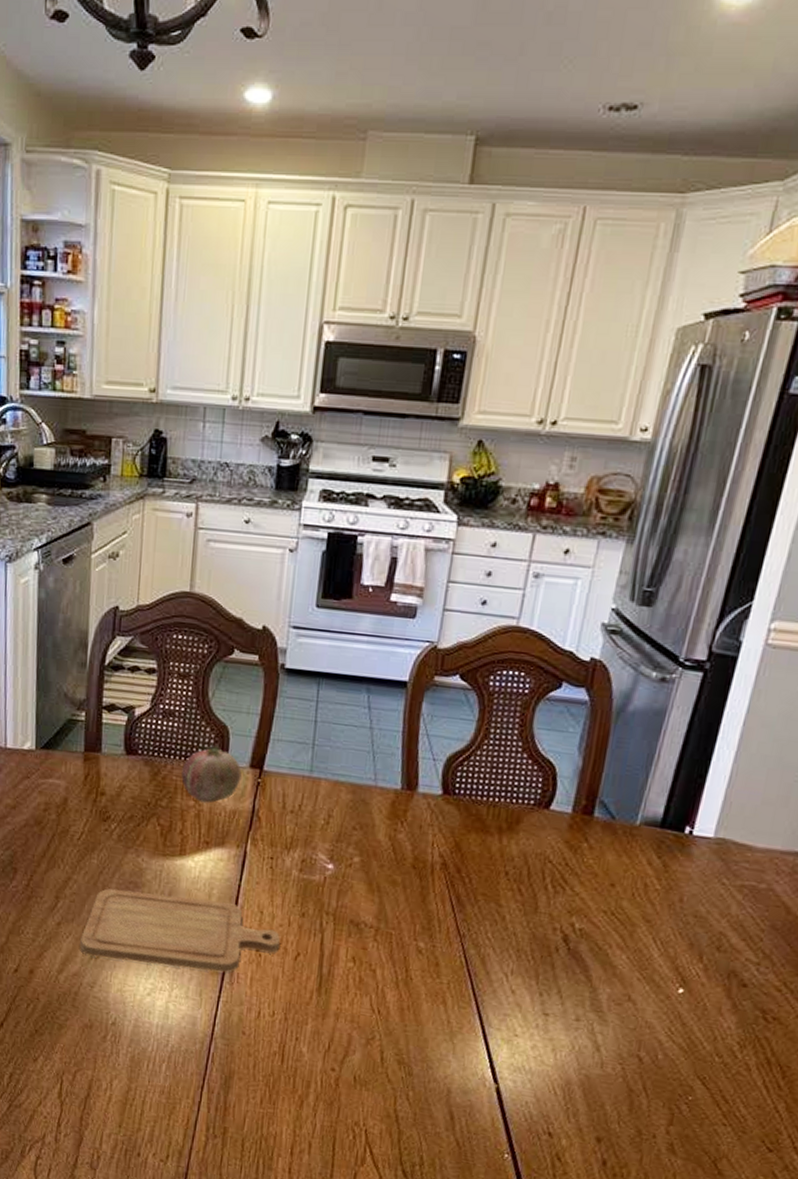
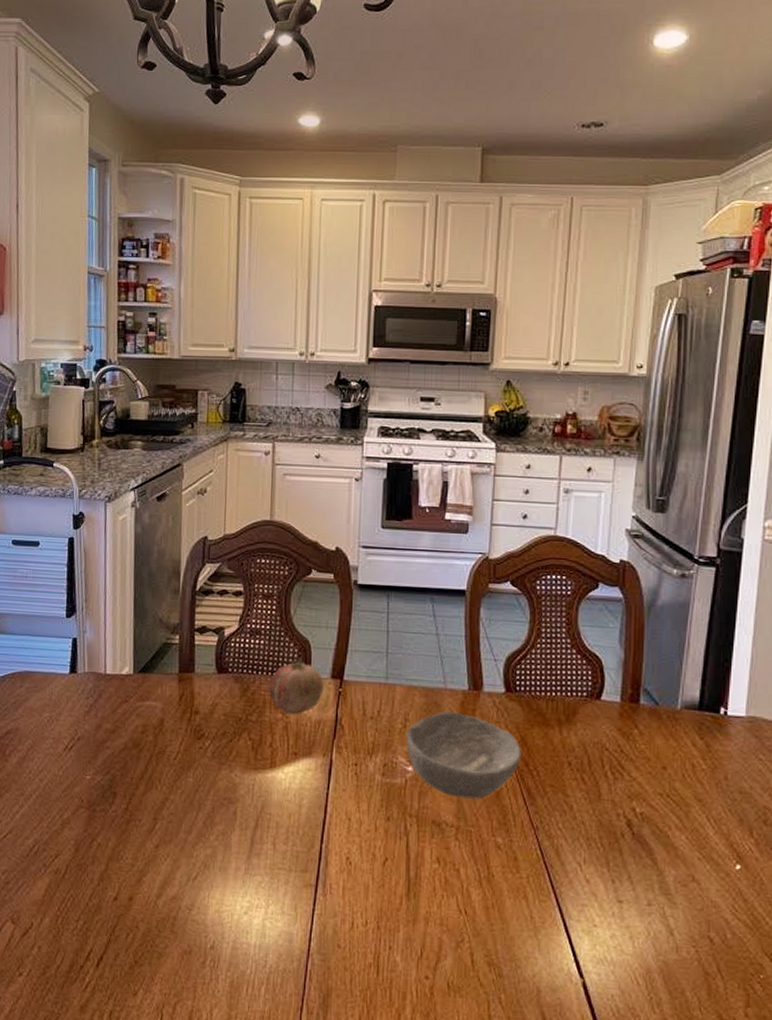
chopping board: present [80,888,280,973] -> none [178,806,368,884]
bowl: none [328,809,455,903] -> present [406,710,521,799]

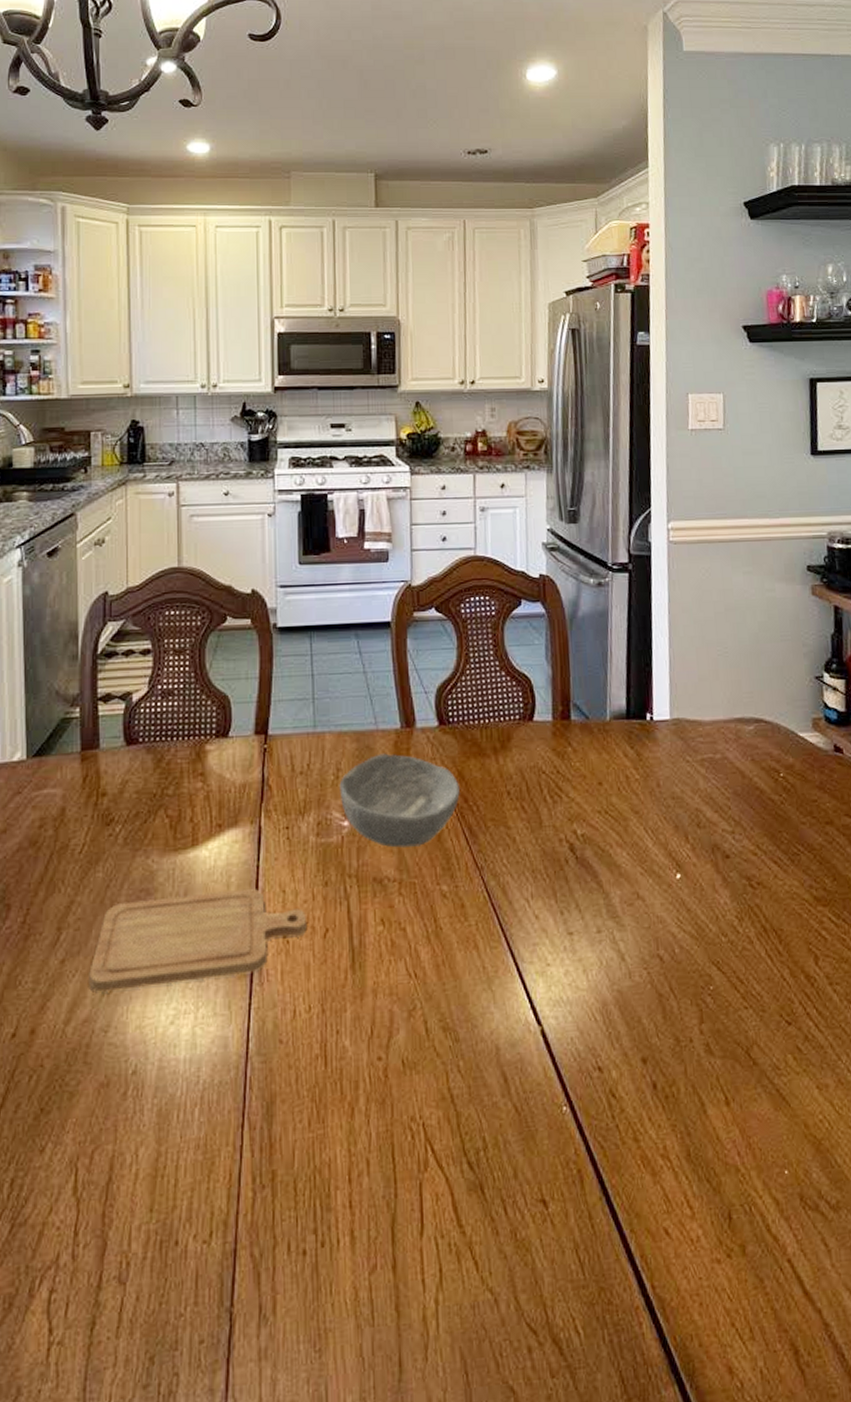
chopping board: none [178,806,368,884] -> present [89,888,306,992]
fruit: present [269,657,324,715] -> none [186,716,247,782]

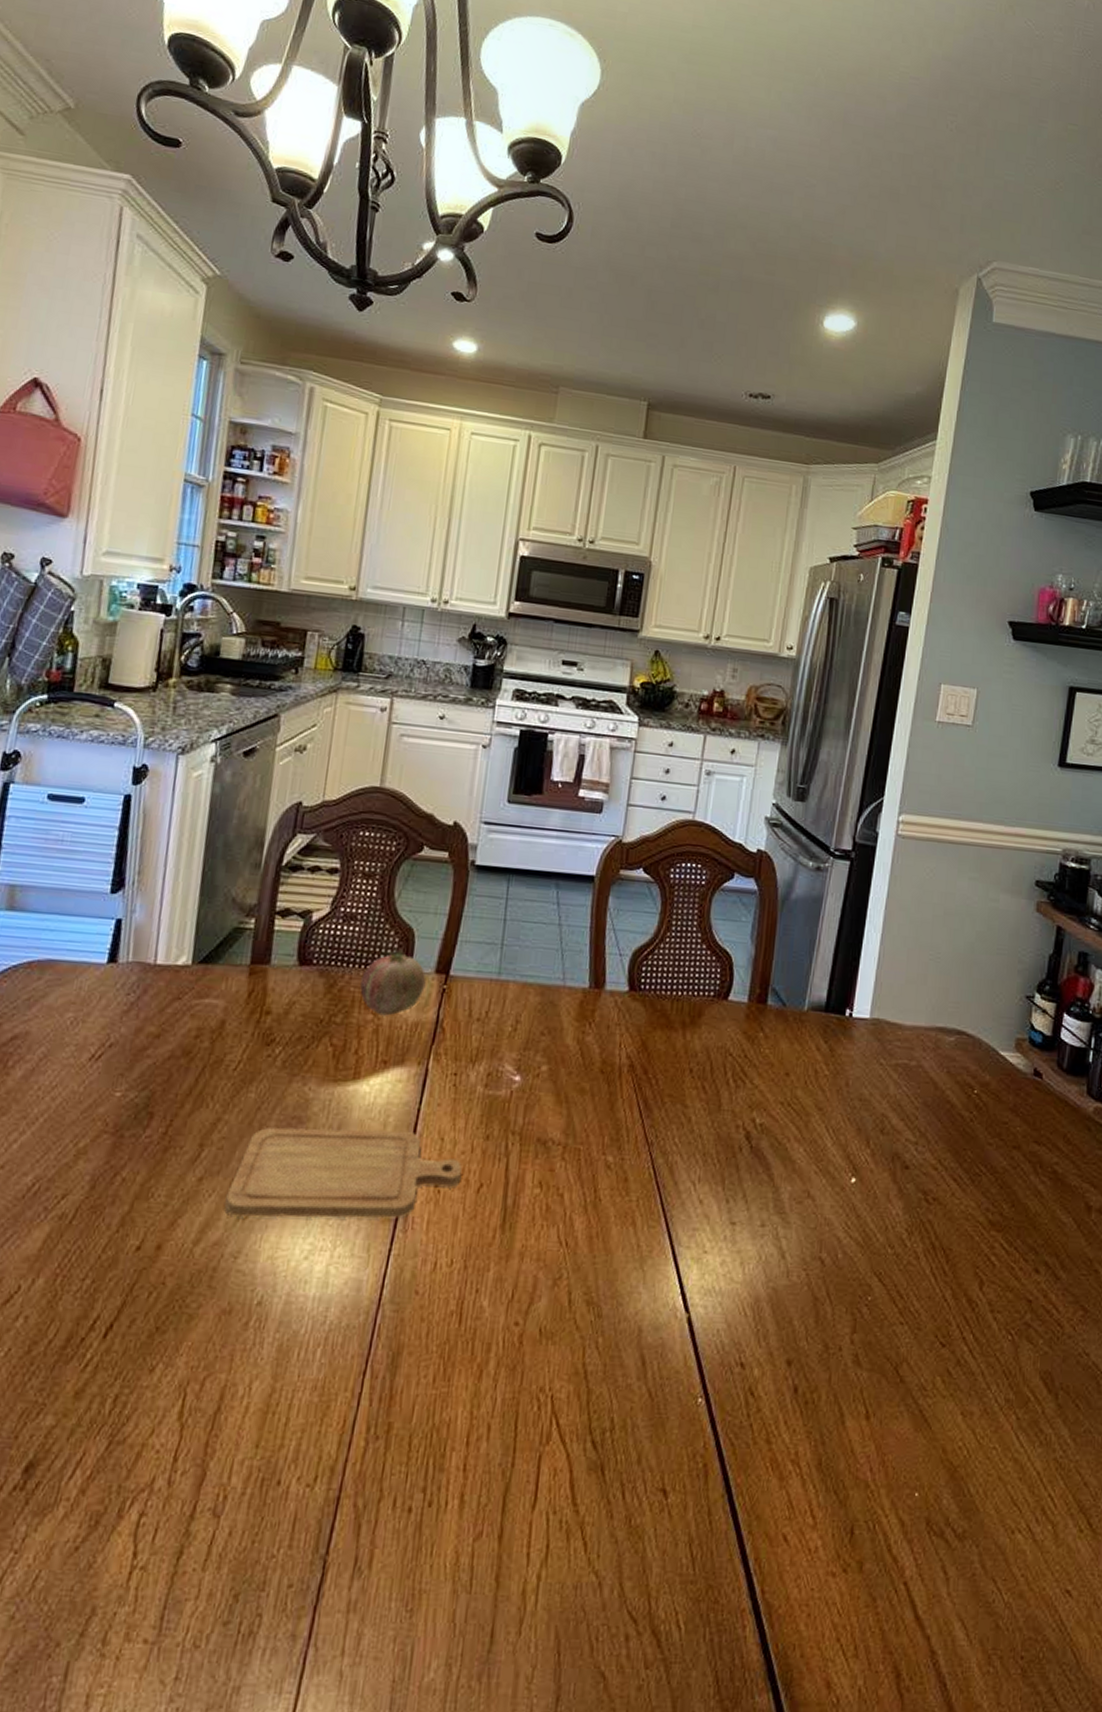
fruit: none [186,716,247,782] -> present [360,947,427,1016]
bowl: present [339,753,460,848] -> none [515,1011,641,1113]

